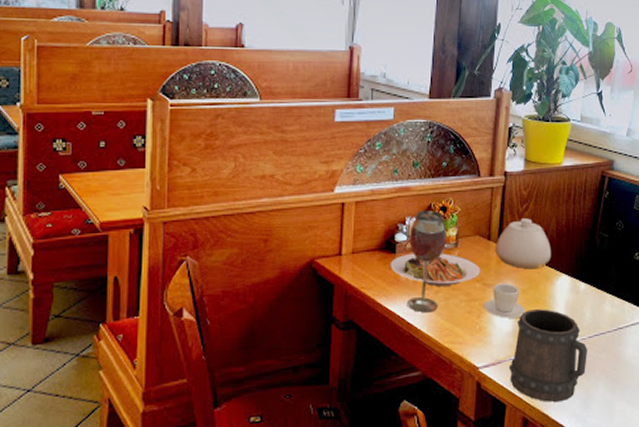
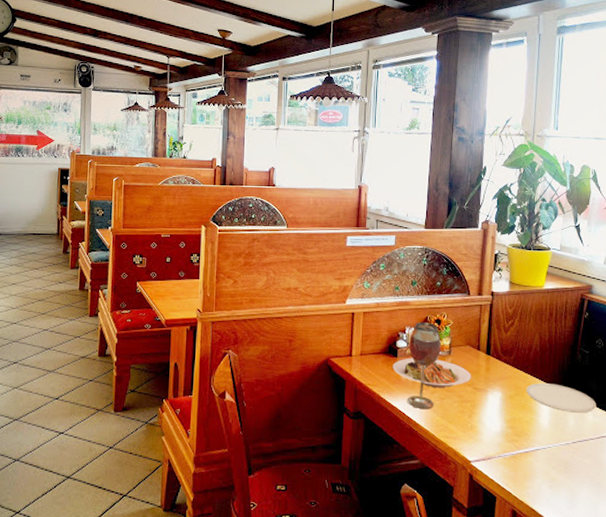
teacup: present [484,283,525,318] -> none [474,388,512,420]
sugar bowl: present [495,218,552,270] -> none [484,333,536,378]
beer mug: present [508,309,587,403] -> none [498,414,572,499]
plate: none [541,273,615,305] -> present [526,383,597,414]

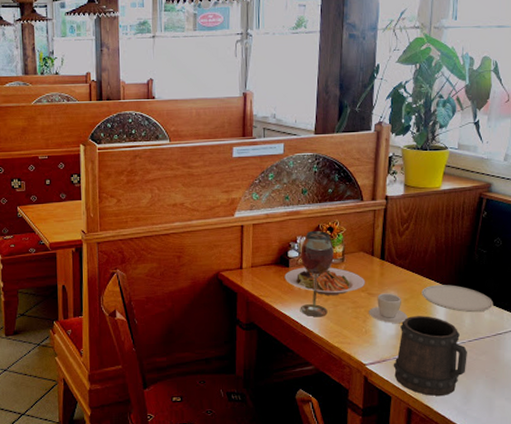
teacup: none [474,388,512,420] -> present [369,293,408,323]
beer mug: none [498,414,572,499] -> present [393,316,467,397]

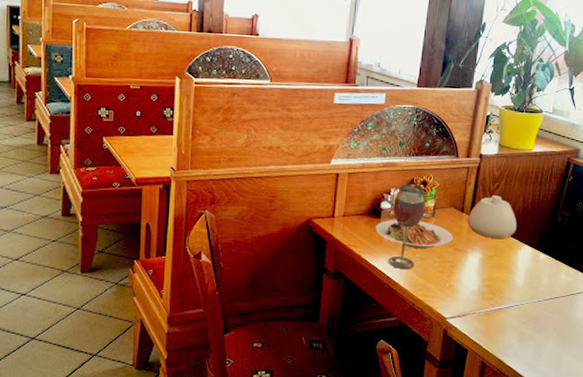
teacup: present [369,293,408,323] -> none [454,249,490,279]
sugar bowl: none [379,236,432,281] -> present [467,195,518,239]
beer mug: present [393,316,467,397] -> none [472,273,542,352]
plate: present [421,285,494,313] -> none [505,244,571,273]

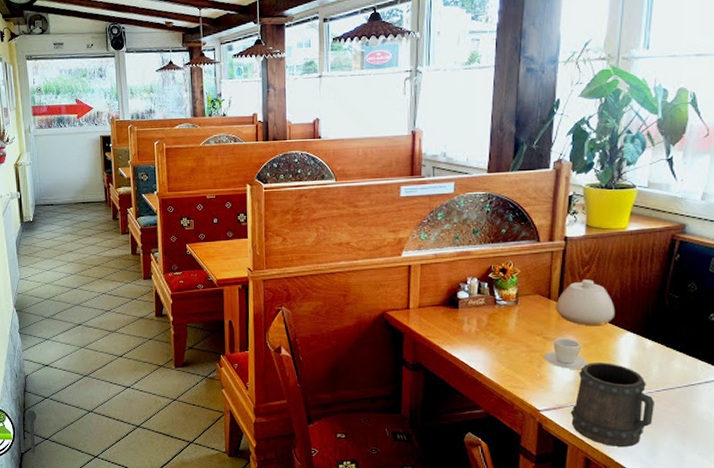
salad: present [375,219,454,250] -> none [453,309,541,339]
wineglass: present [389,183,426,270] -> none [471,271,507,360]
teacup: none [454,249,490,279] -> present [544,338,587,369]
beer mug: none [472,273,542,352] -> present [570,363,654,448]

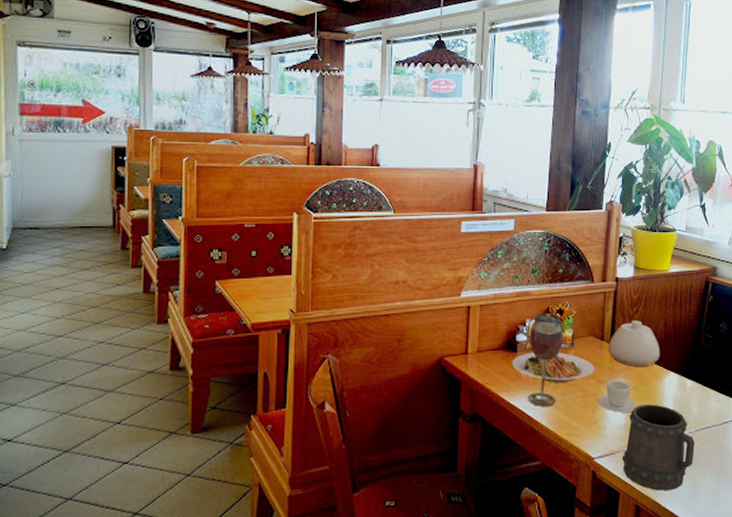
salad: none [453,309,541,339] -> present [512,352,595,384]
wineglass: none [471,271,507,360] -> present [528,312,563,407]

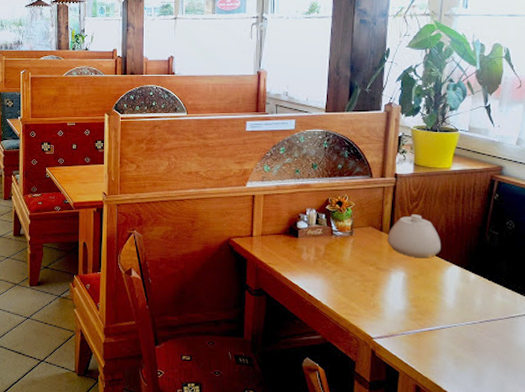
salad: present [512,352,595,384] -> none [293,238,374,268]
wineglass: present [528,312,563,407] -> none [309,203,342,288]
teacup: present [598,380,636,413] -> none [377,268,416,299]
beer mug: present [621,404,695,491] -> none [401,293,478,376]

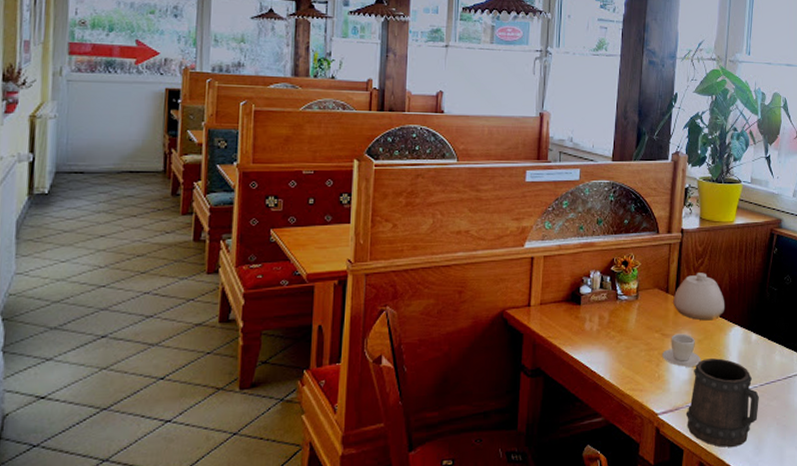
teacup: none [377,268,416,299] -> present [662,333,701,367]
beer mug: none [401,293,478,376] -> present [686,358,759,448]

